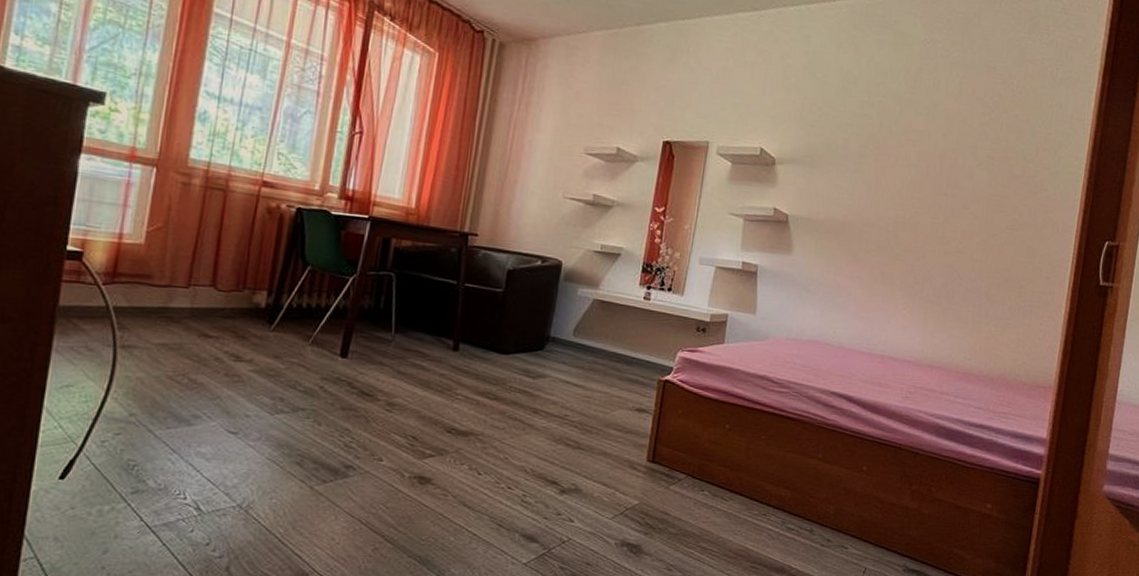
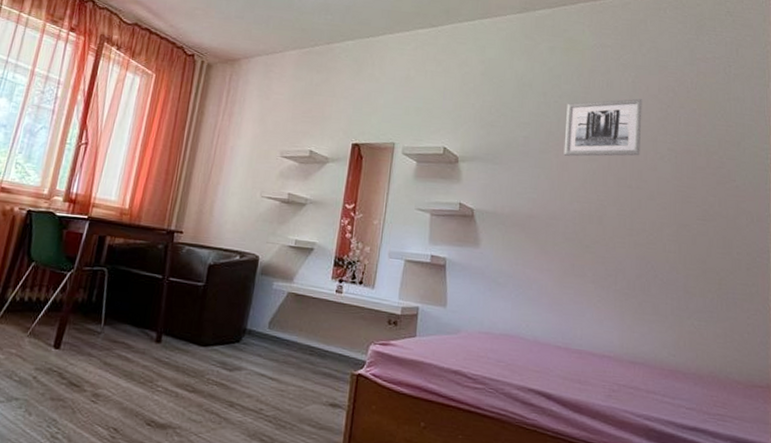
wall art: none [883,101,967,163] -> present [564,98,642,157]

